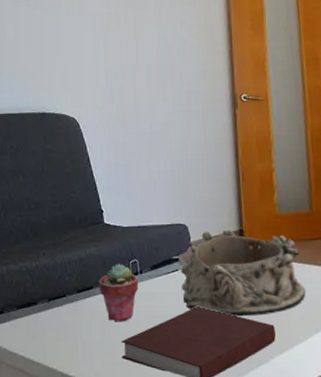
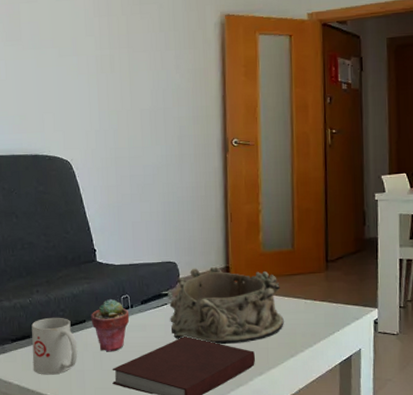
mug: none [38,282,86,346] -> present [31,317,78,375]

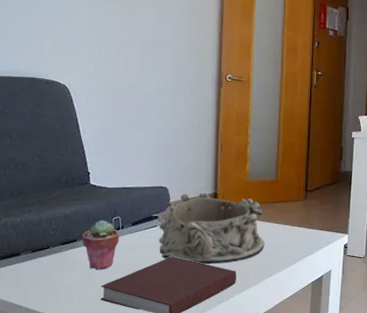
mug: present [31,317,78,375] -> none [21,236,68,291]

